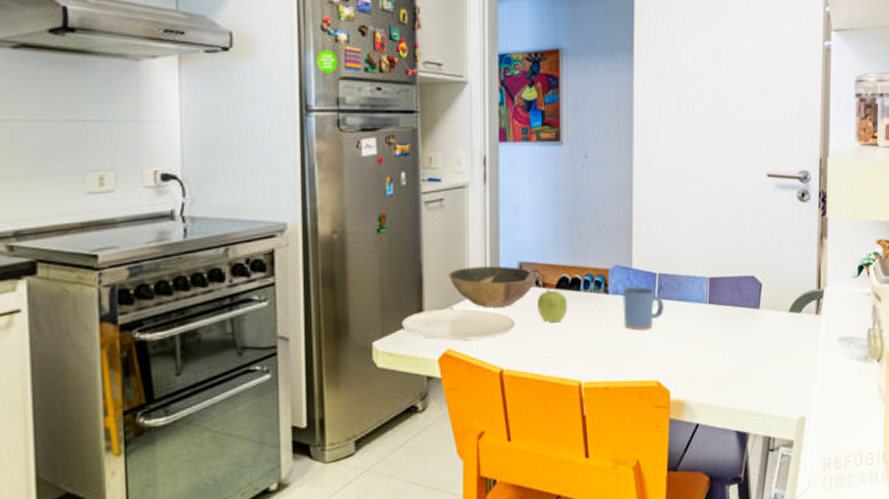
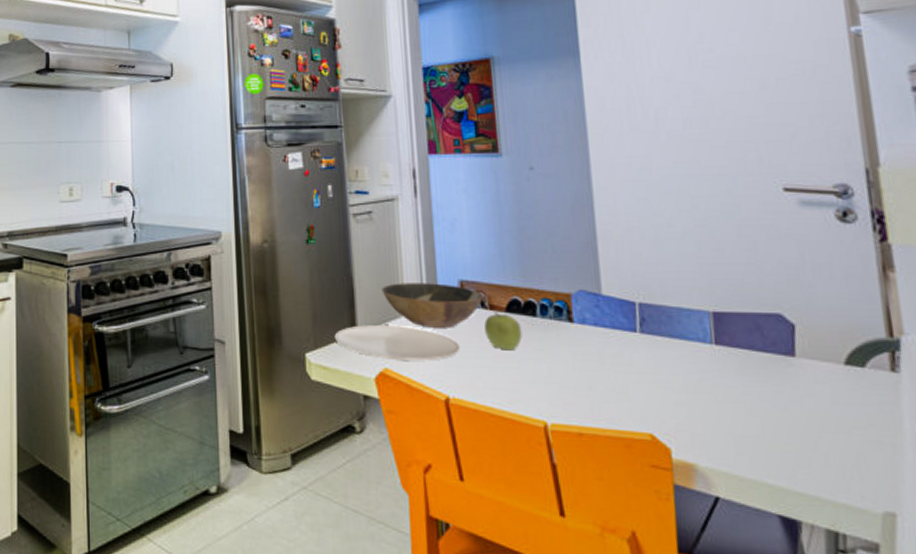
mug: present [621,285,664,331] -> none [590,315,651,369]

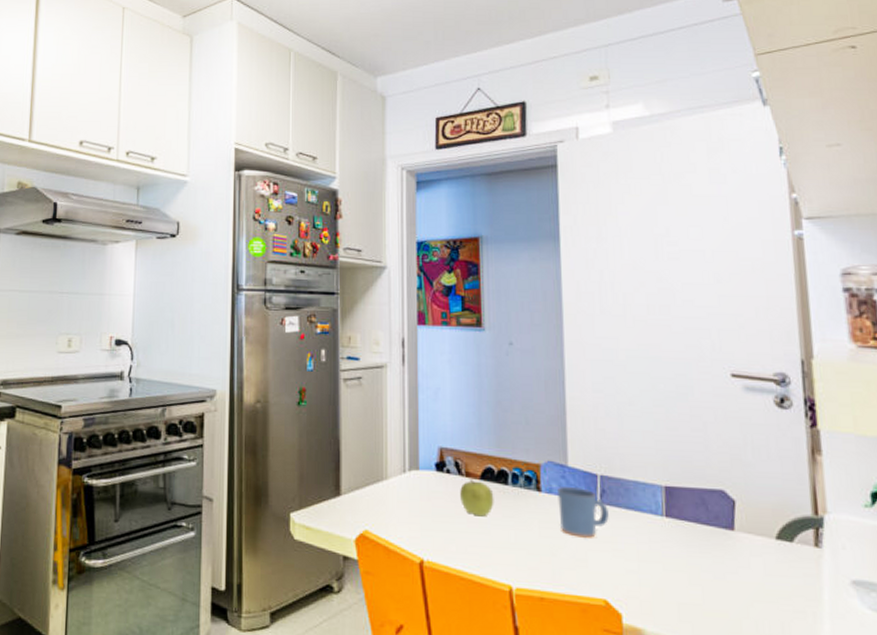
plate: present [334,325,461,361] -> none [319,487,437,524]
bowl: present [382,283,484,328] -> none [366,447,461,493]
mug: none [590,315,651,369] -> present [556,485,609,538]

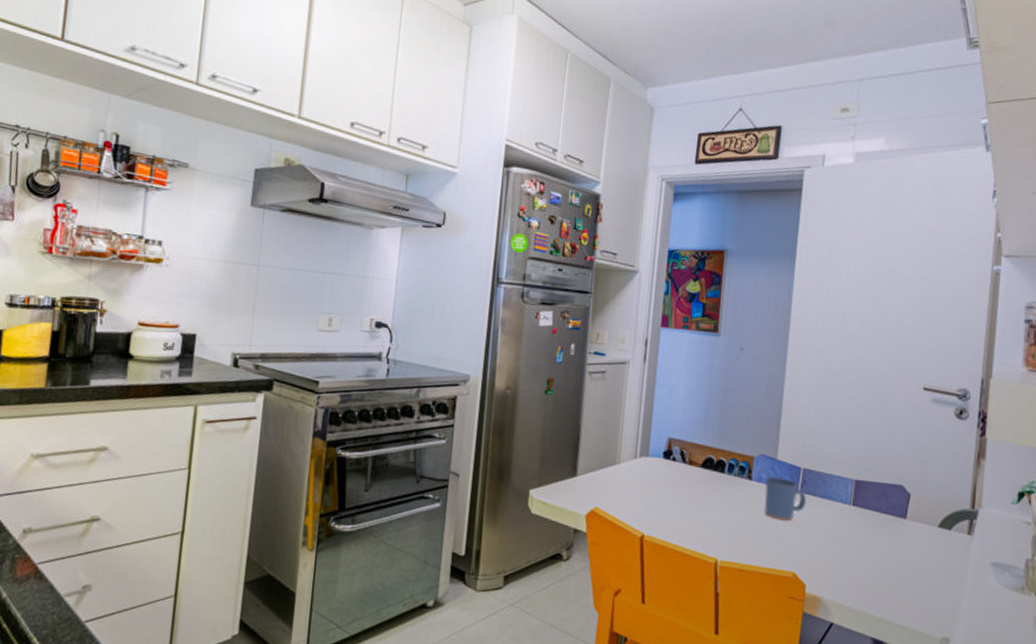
fruit: present [460,479,494,517] -> none [682,467,711,500]

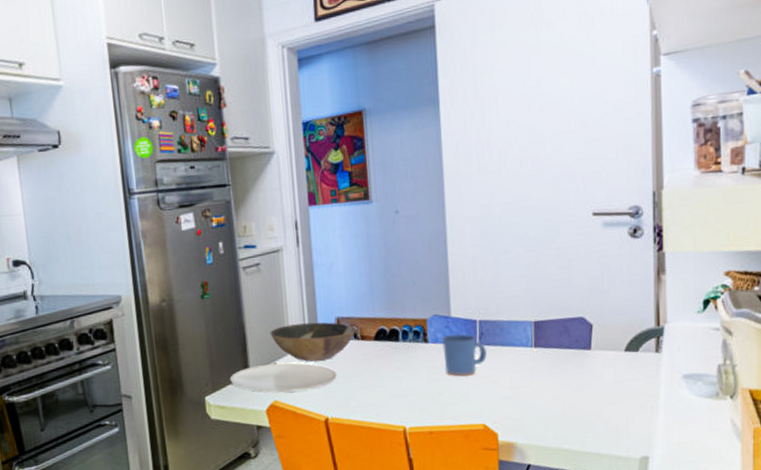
plate: none [556,469,661,504] -> present [230,362,338,393]
bowl: none [603,435,686,477] -> present [270,322,357,362]

